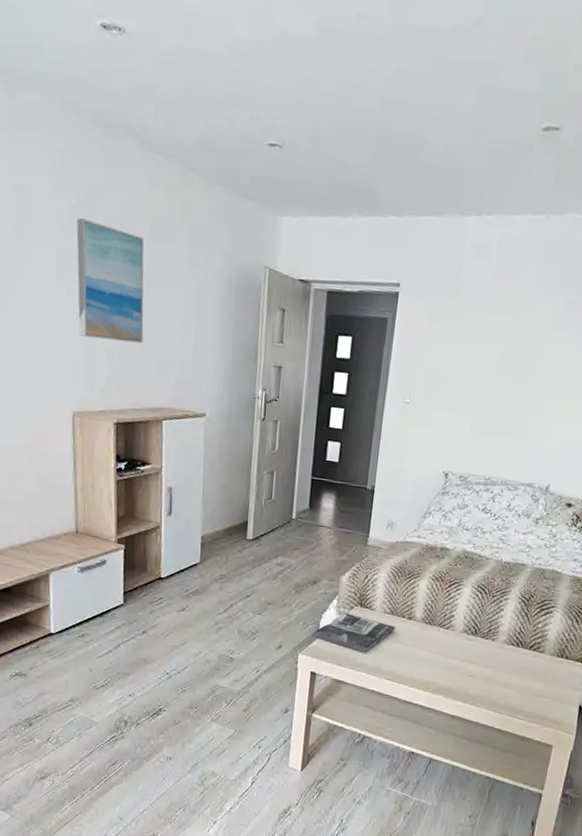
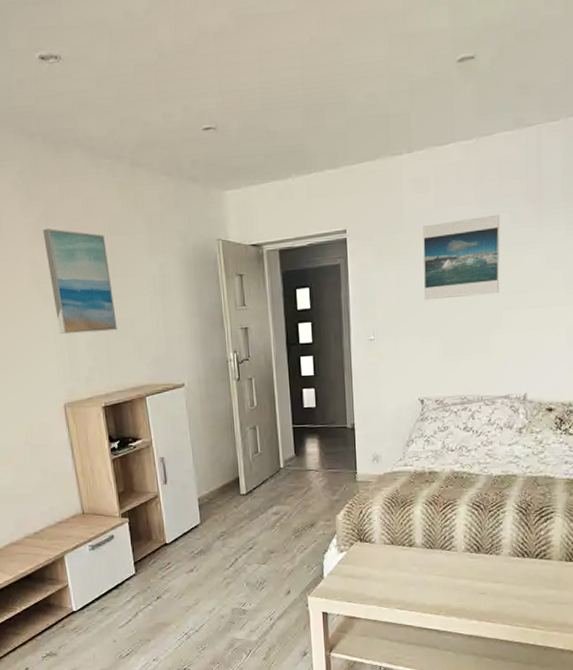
magazine: present [311,612,396,654] -> none [316,549,399,587]
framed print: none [466,295,556,379] -> present [423,214,500,301]

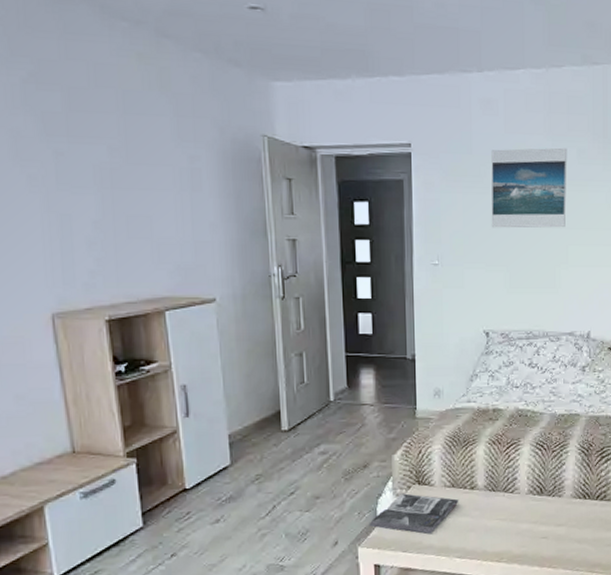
wall art: present [43,228,117,335] -> none [31,94,130,229]
magazine: none [316,549,399,587] -> present [369,493,459,535]

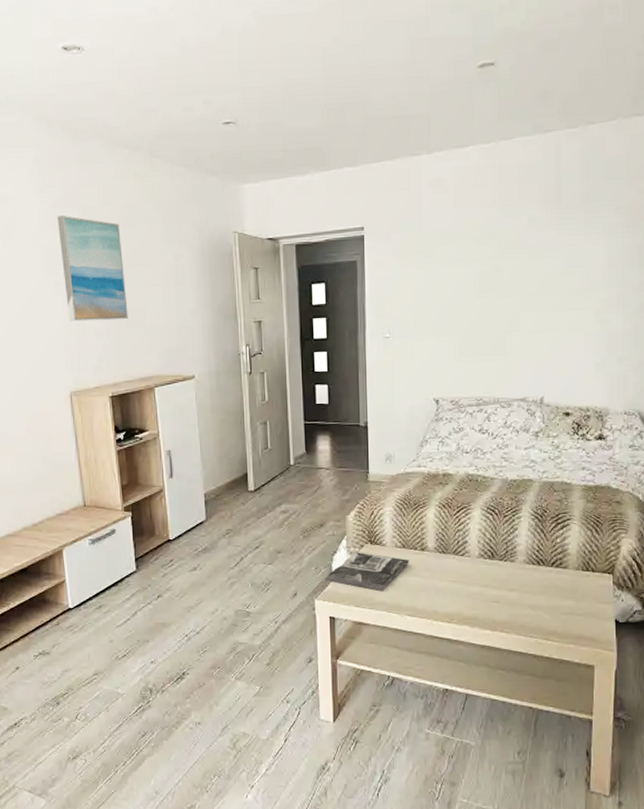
wall art: none [31,94,130,229] -> present [57,215,128,322]
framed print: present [491,147,567,228] -> none [440,217,518,300]

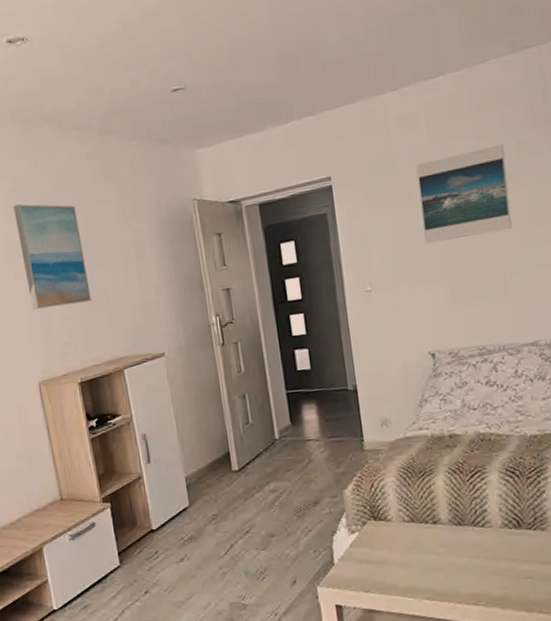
magazine: present [324,552,410,592] -> none [325,530,422,574]
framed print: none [440,217,518,300] -> present [416,144,512,244]

